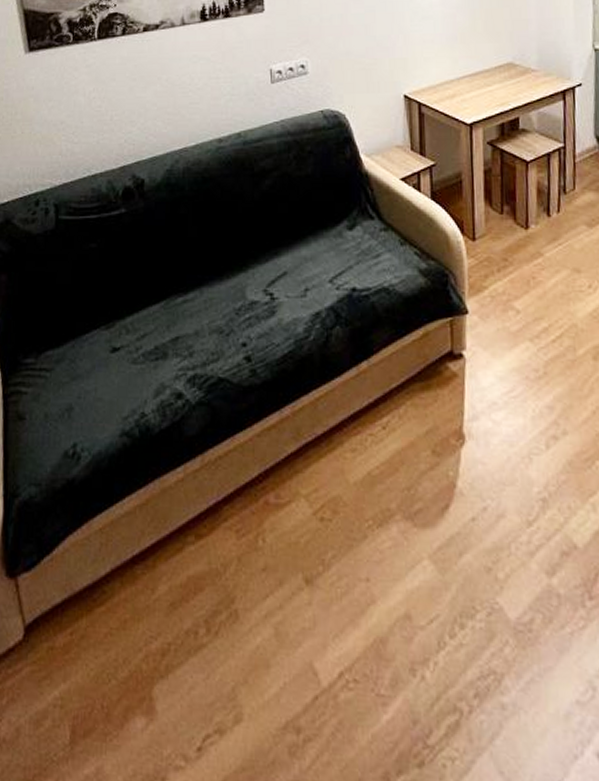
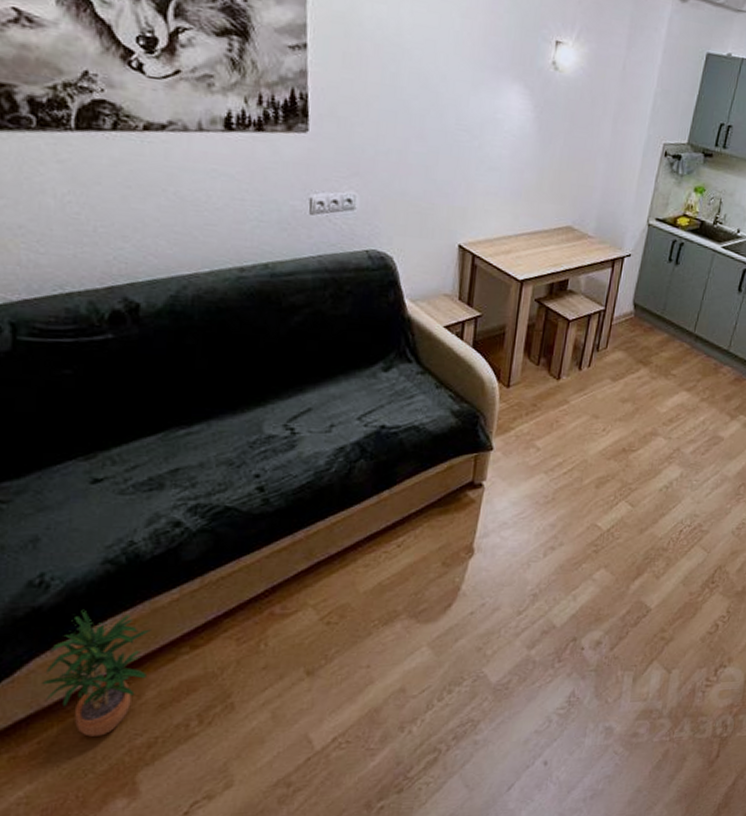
potted plant: none [73,484,161,634] -> present [41,609,151,737]

